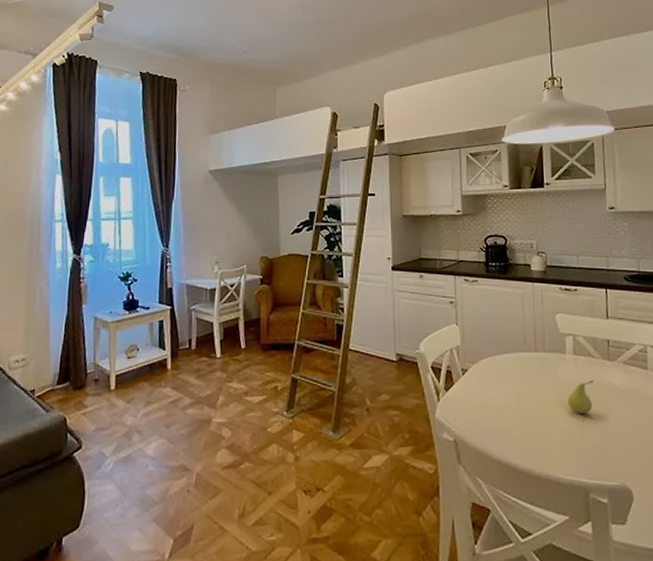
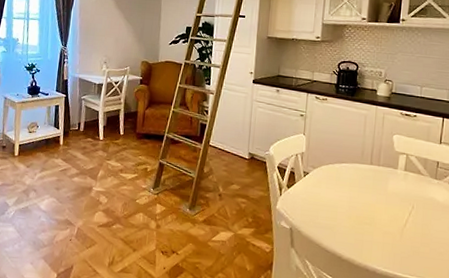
fruit: present [567,380,593,415] -> none [393,193,419,221]

